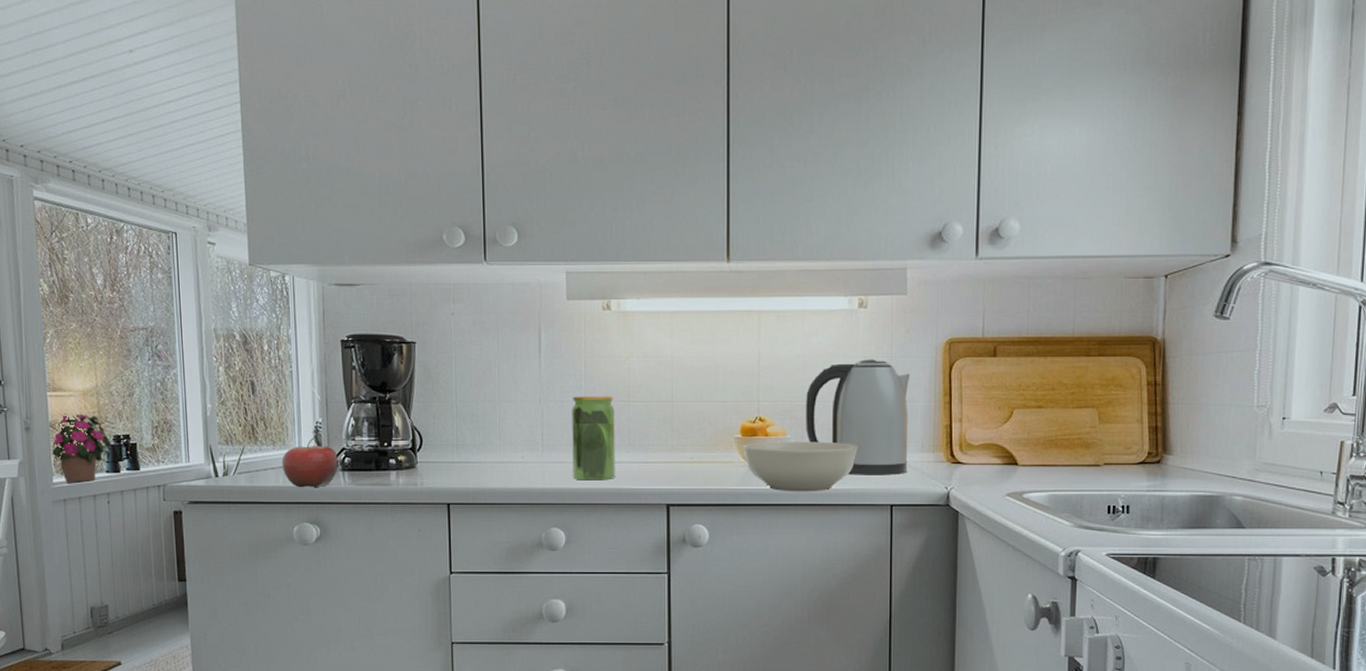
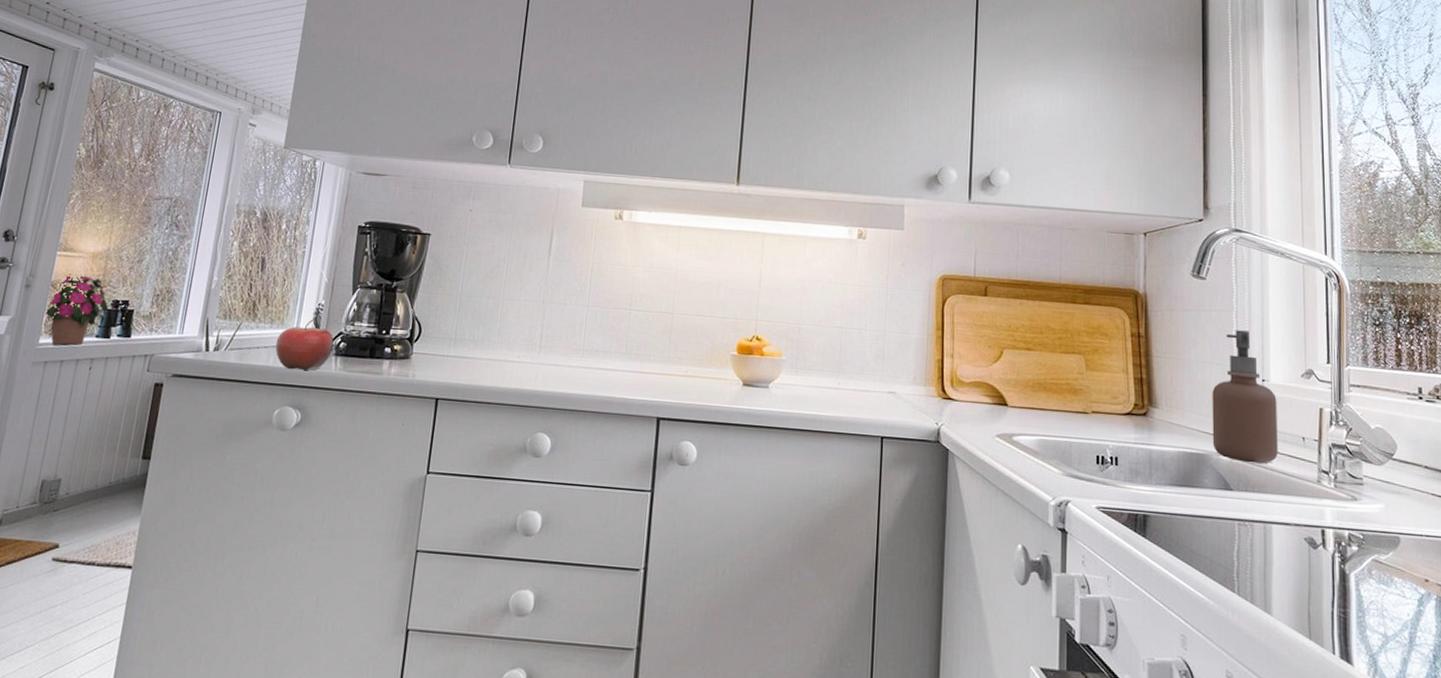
jar: present [572,396,615,481] -> none [566,300,616,388]
bowl: present [743,441,859,492] -> none [738,361,852,417]
kettle: present [805,359,911,475] -> none [801,288,905,406]
soap dispenser: none [1227,369,1297,501] -> present [1212,330,1278,464]

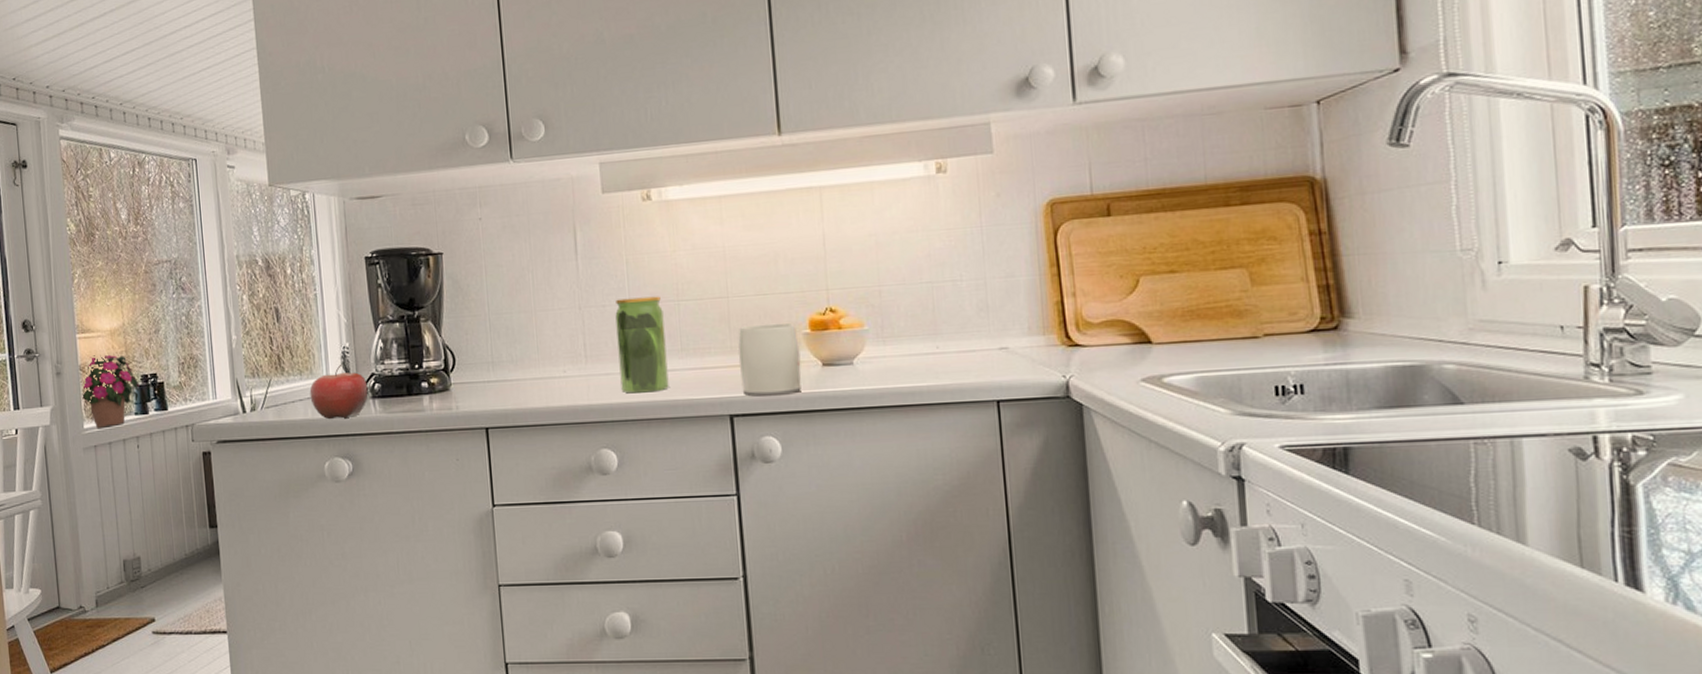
jar: none [566,300,616,388] -> present [615,296,669,394]
mug: none [671,341,727,408] -> present [737,323,802,398]
soap dispenser: present [1212,330,1278,464] -> none [1427,203,1526,368]

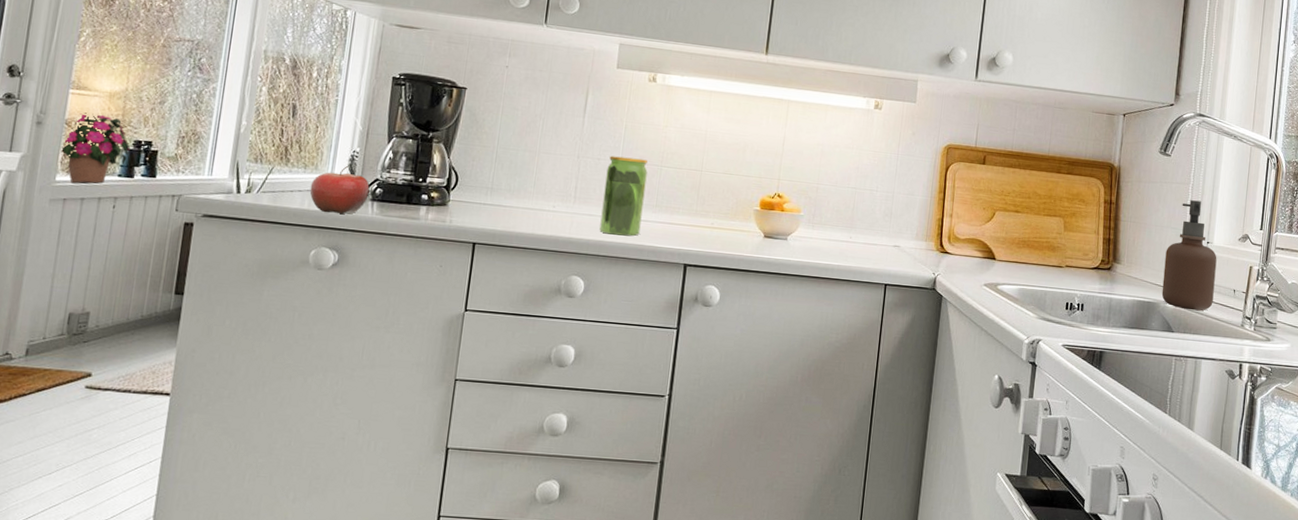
mug: present [737,323,802,398] -> none [698,196,750,256]
soap dispenser: none [1427,203,1526,368] -> present [1161,200,1217,311]

